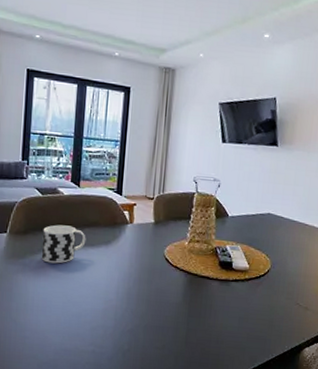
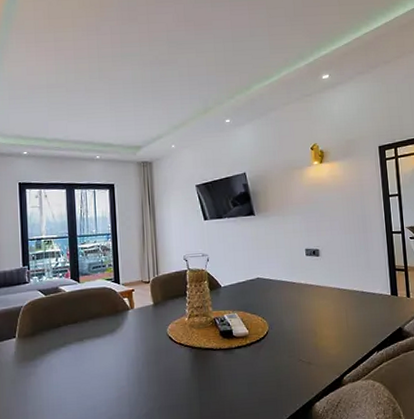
cup: present [41,224,86,264] -> none [49,320,92,361]

